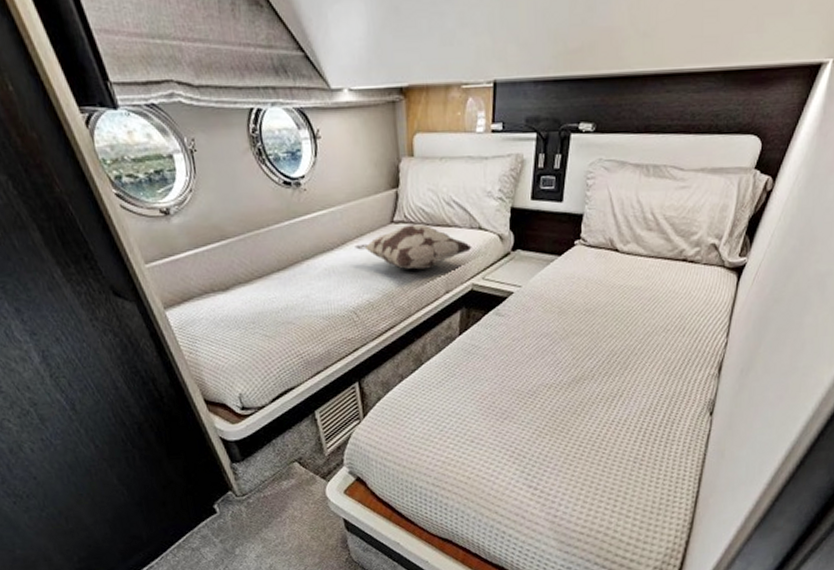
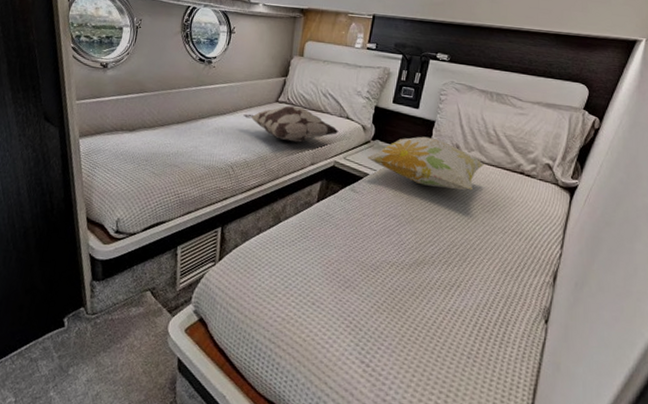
decorative pillow: none [508,235,643,294] -> present [367,136,485,191]

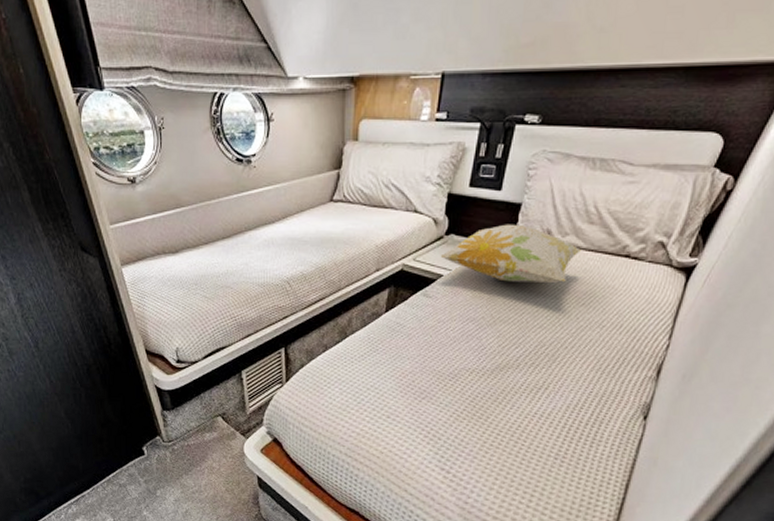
decorative pillow: present [243,105,339,143] -> none [294,204,406,247]

